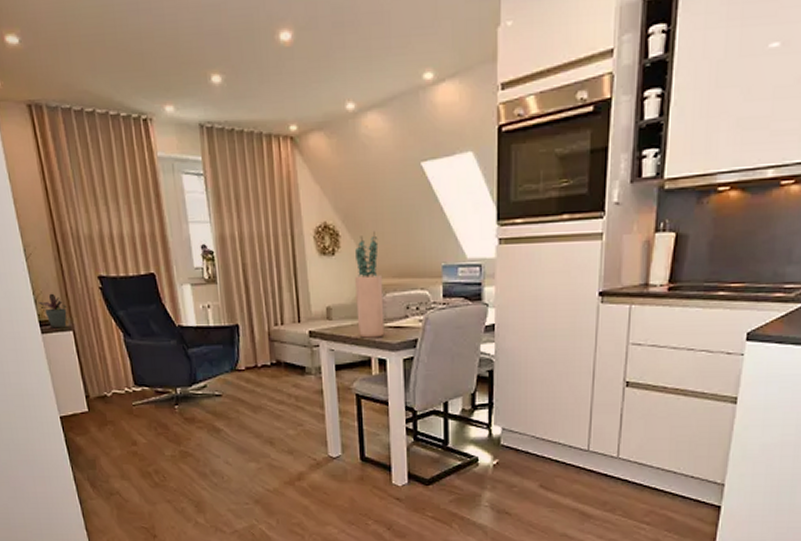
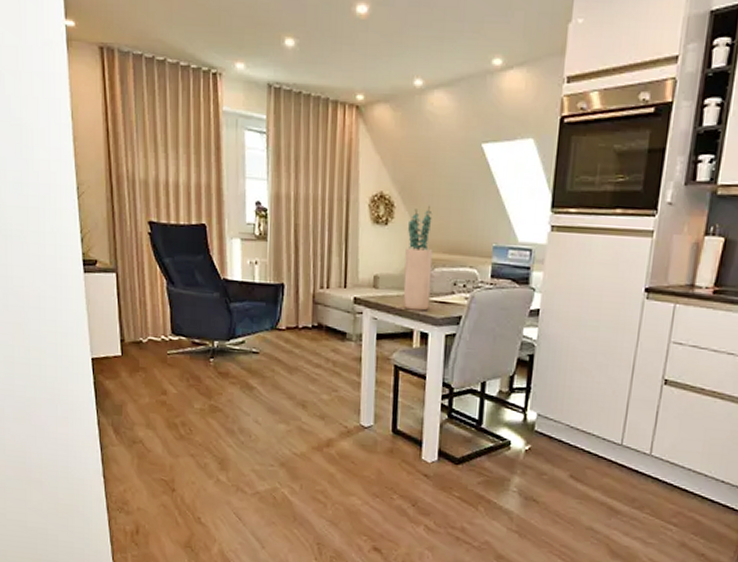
potted plant: present [38,293,68,329] -> none [84,233,114,270]

